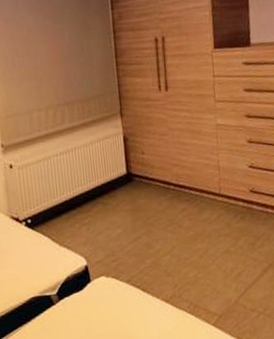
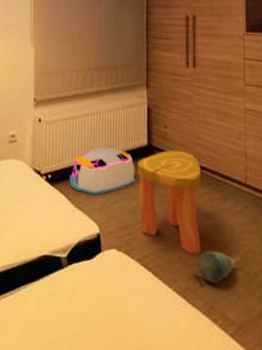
storage bin: none [50,182,119,231] -> present [69,146,137,196]
stool: none [118,173,184,266] -> present [138,150,202,254]
plush toy: none [173,258,219,289] -> present [189,251,242,284]

